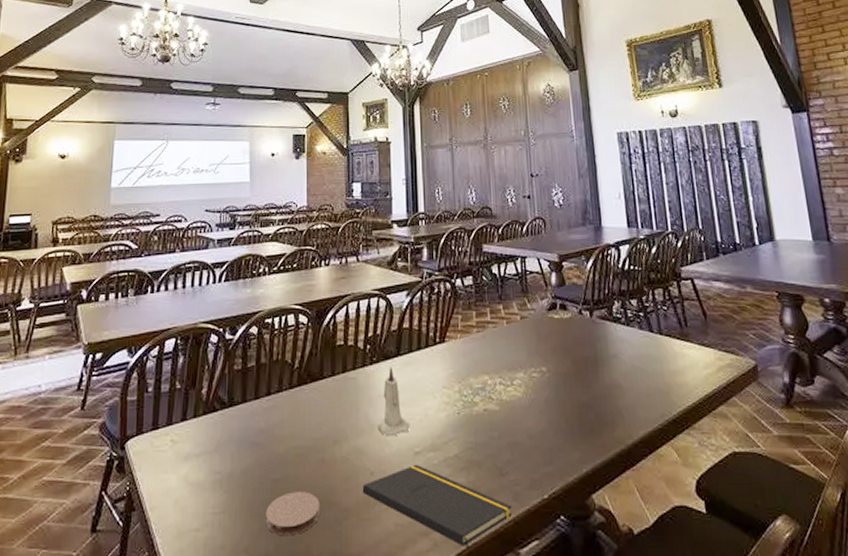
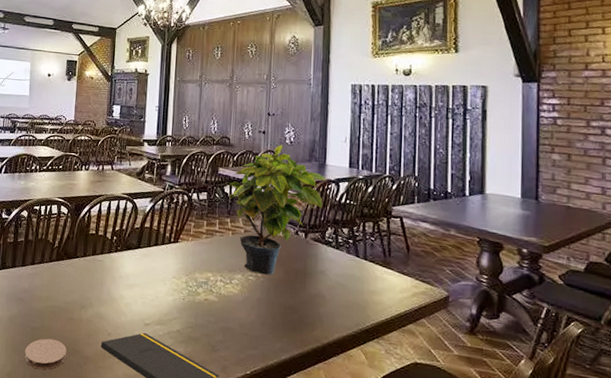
candle: present [378,366,410,437] -> none [117,255,143,309]
potted plant: none [496,209,605,369] -> present [229,144,326,275]

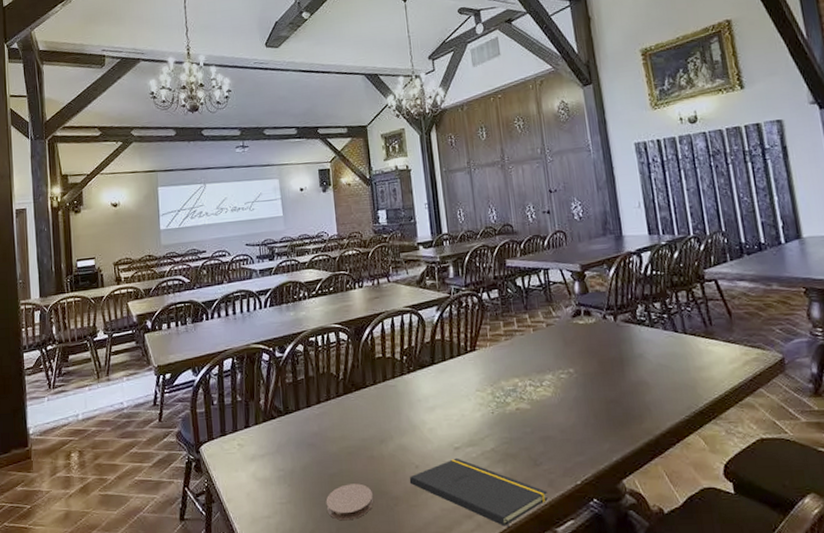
potted plant: present [229,144,326,275] -> none [520,222,628,370]

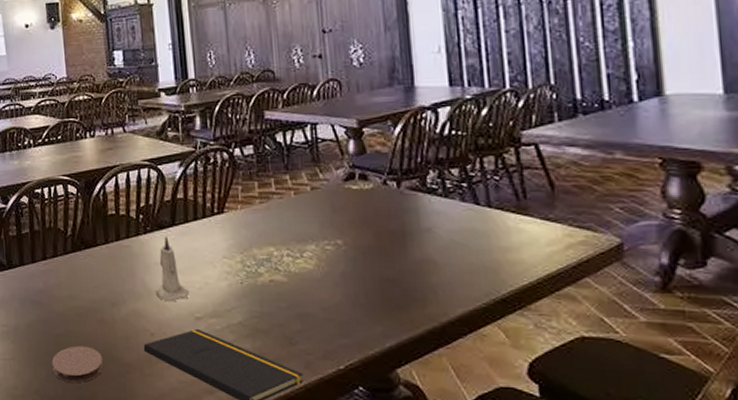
candle: none [419,374,449,435] -> present [156,236,189,302]

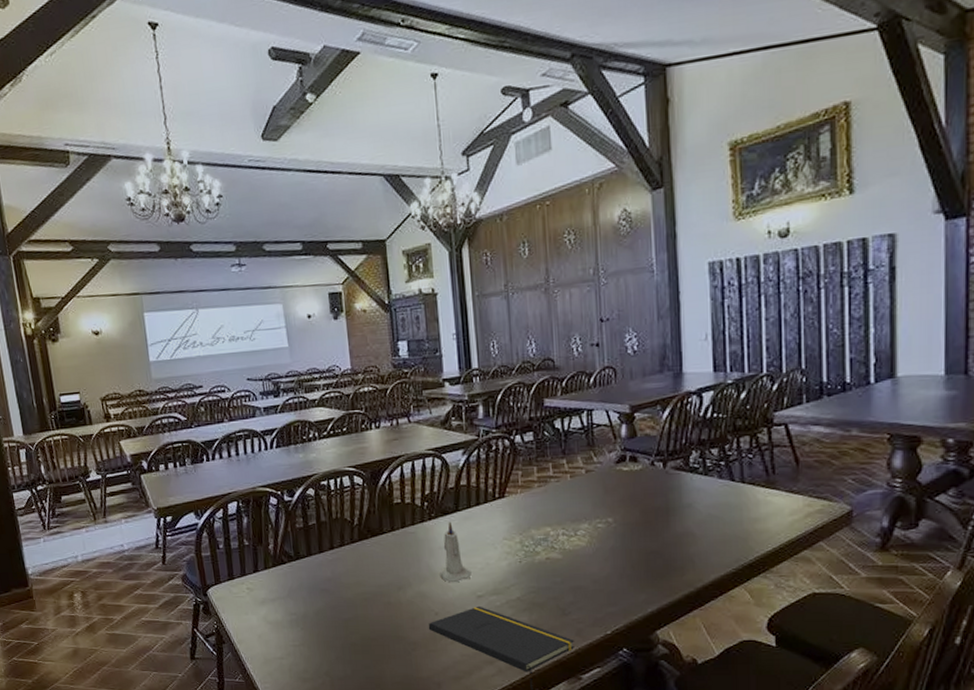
coaster: present [51,346,103,384] -> none [340,628,390,663]

